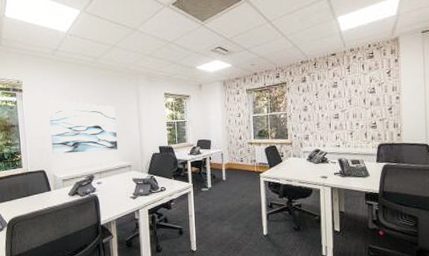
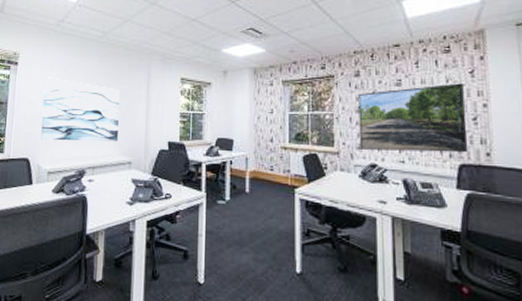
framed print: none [305,82,385,139] -> present [358,83,469,153]

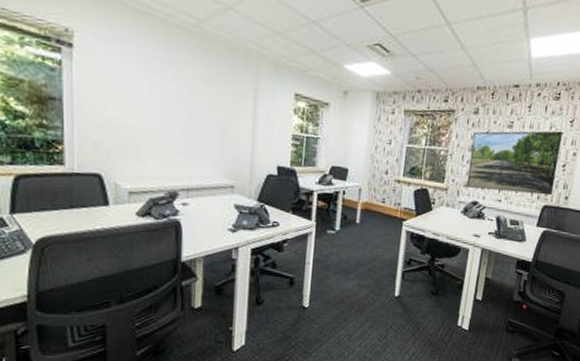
wall art: present [40,77,120,141] -> none [115,70,220,161]

